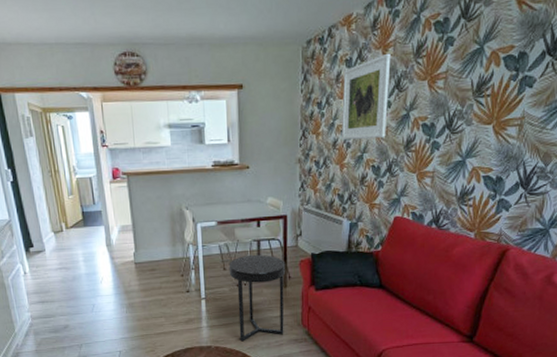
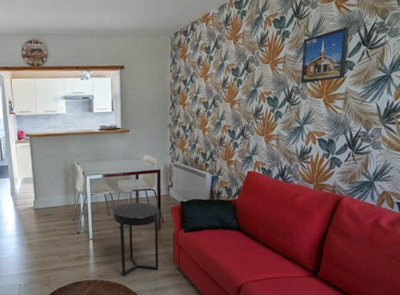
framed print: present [341,53,391,140] -> none [203,42,241,109]
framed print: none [465,30,533,105] -> present [300,27,350,83]

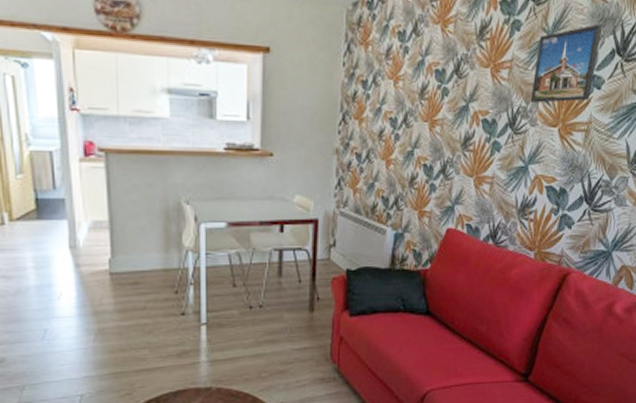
side table: present [112,202,160,276] -> none [240,267,314,382]

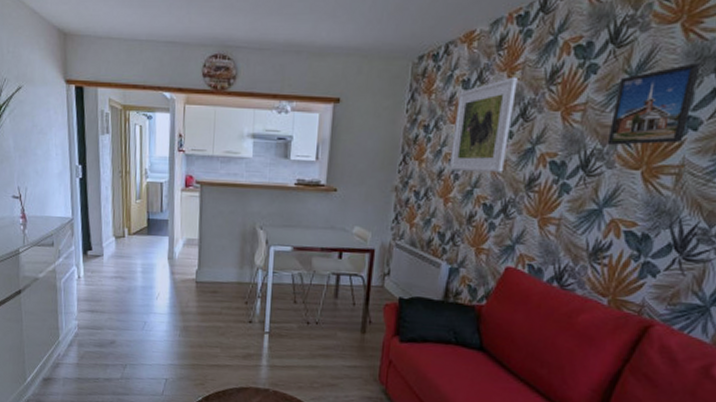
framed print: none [388,30,451,131] -> present [448,76,518,172]

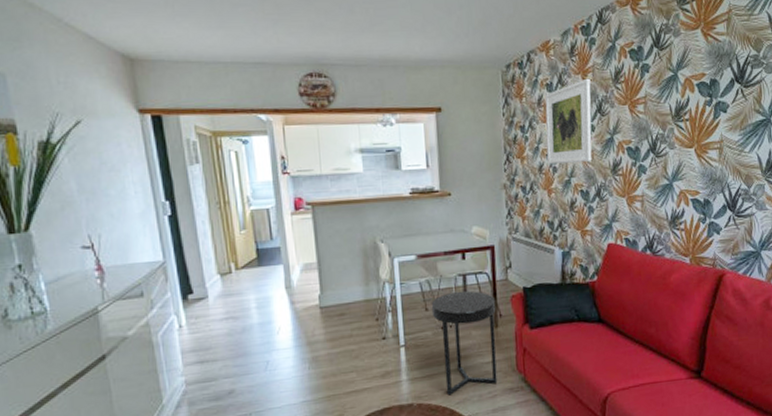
side table: none [299,289,367,390] -> present [431,290,498,396]
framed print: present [607,63,702,145] -> none [666,60,720,129]

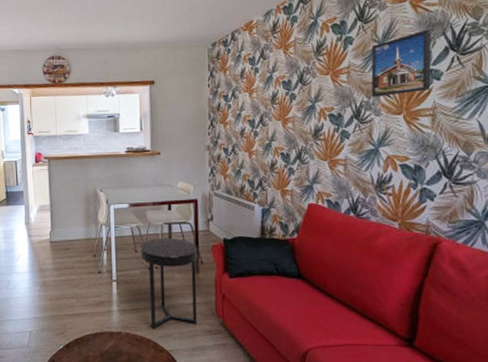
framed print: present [545,78,592,164] -> none [247,52,293,129]
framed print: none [666,60,720,129] -> present [371,29,432,97]

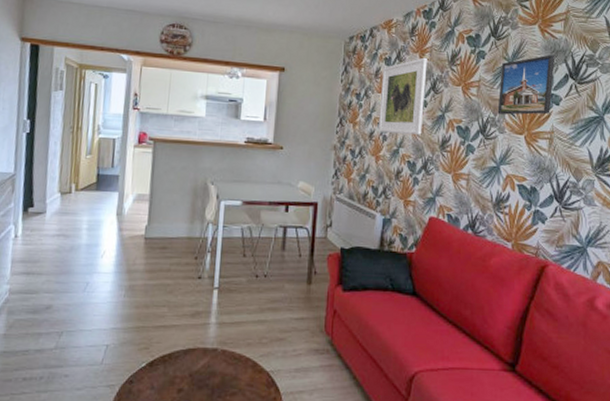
side table: present [140,237,198,329] -> none [249,242,312,347]
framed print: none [247,52,293,129] -> present [377,57,427,135]

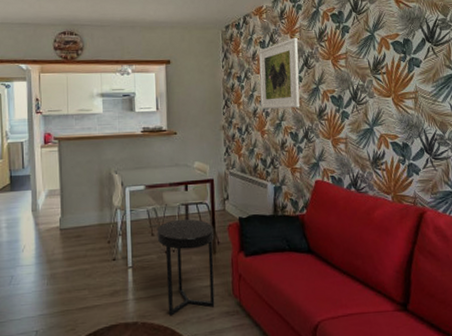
side table: none [249,242,312,347] -> present [157,219,215,316]
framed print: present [497,54,556,115] -> none [364,22,413,81]

